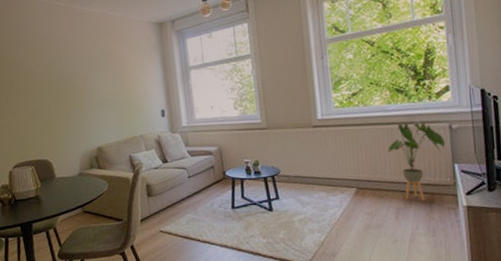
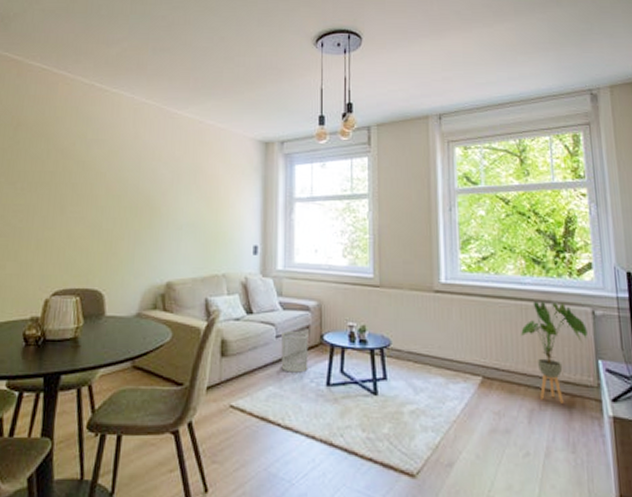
wastebasket: none [192,171,216,203] -> present [281,331,309,373]

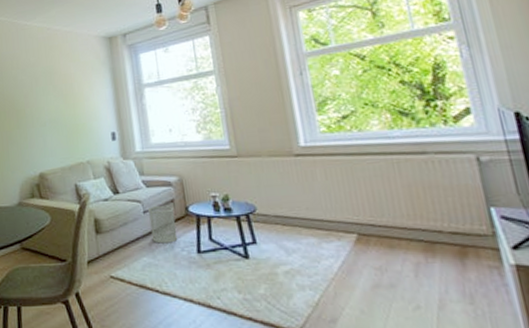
house plant: present [521,301,588,403] -> none [395,152,474,255]

